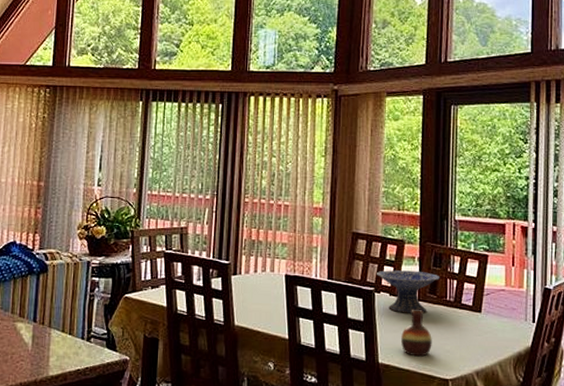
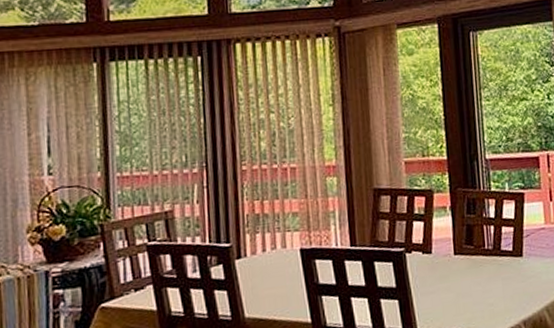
decorative bowl: present [376,270,440,313] -> none [405,221,476,271]
vase: present [400,309,432,357] -> none [439,264,474,317]

